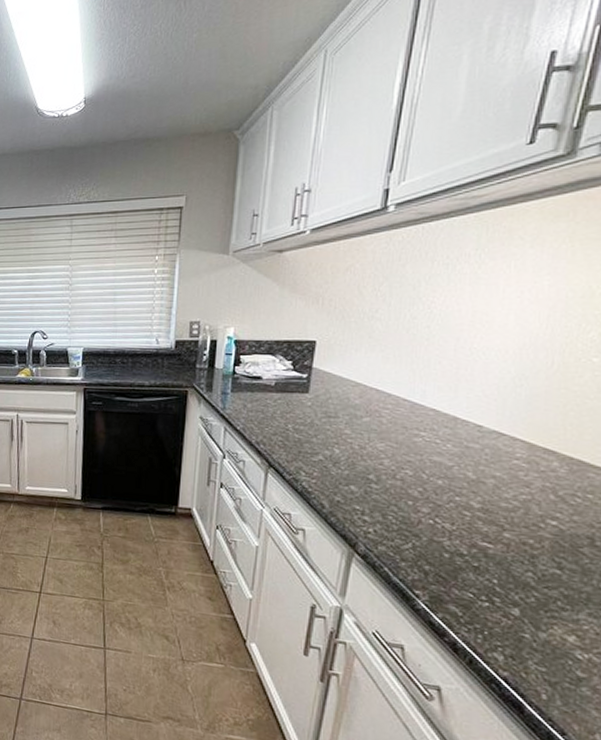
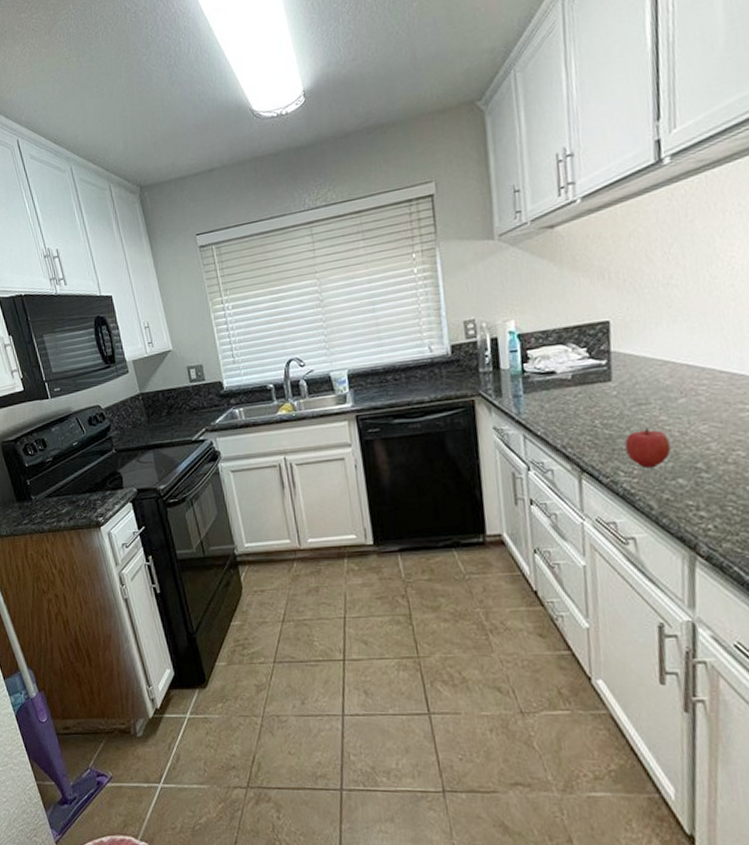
fruit: none [310,438,349,472] -> present [624,428,670,468]

